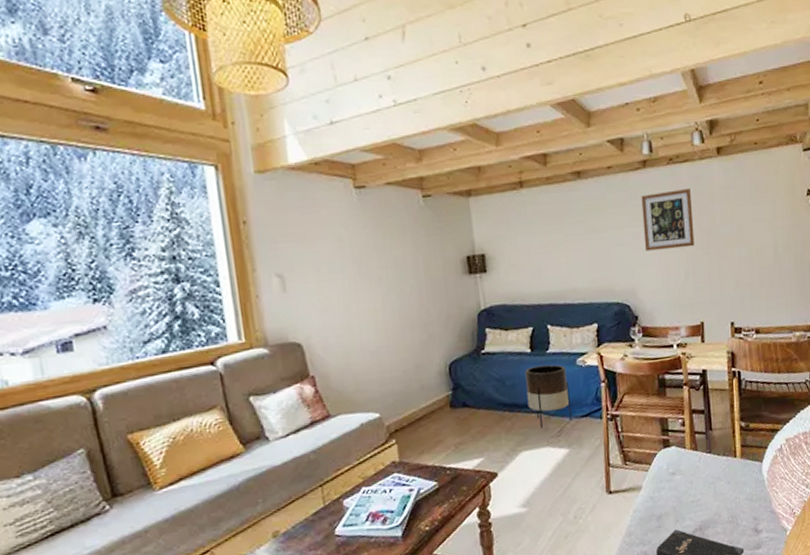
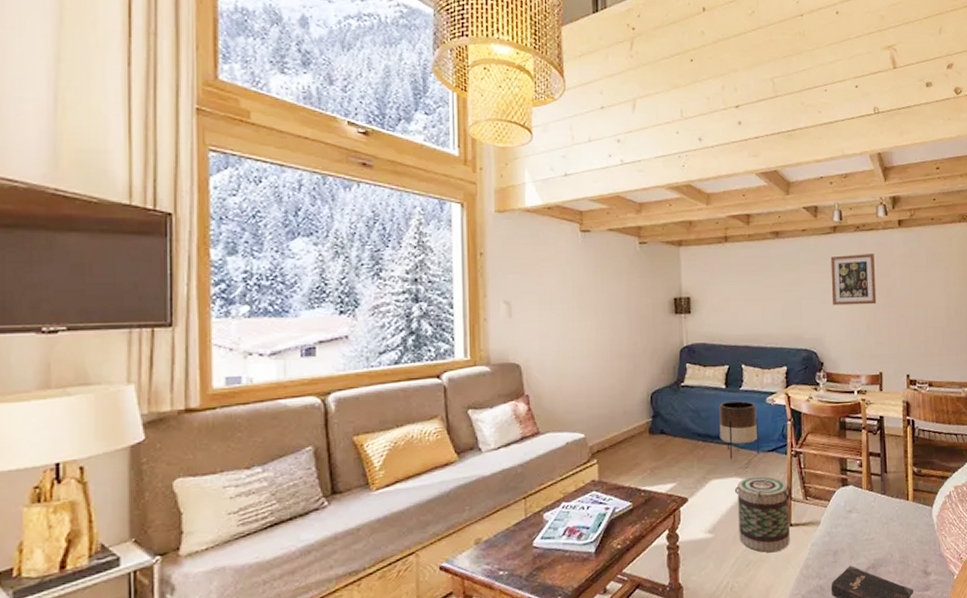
basket: none [547,443,610,523] -> present [734,476,791,552]

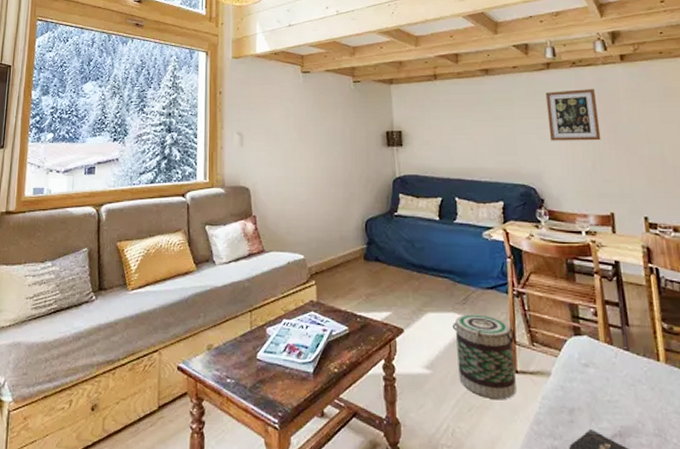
planter: present [719,400,759,460] -> none [433,233,477,294]

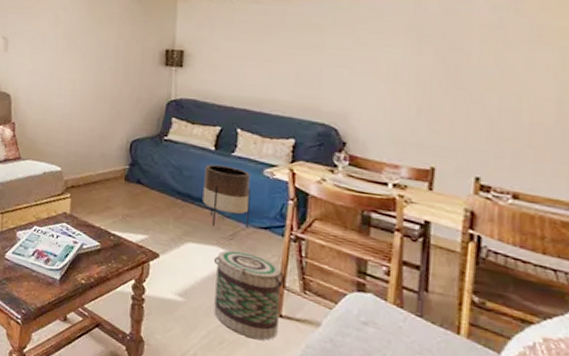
planter: none [433,233,477,294] -> present [202,164,251,228]
wall art: present [545,89,601,141] -> none [367,20,439,83]

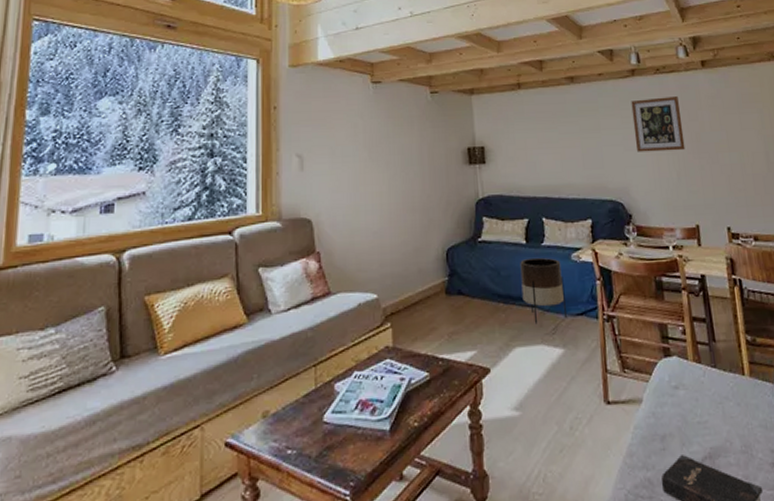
basket: present [213,250,285,340] -> none [541,344,609,435]
wall art: none [367,20,439,83] -> present [631,96,685,152]

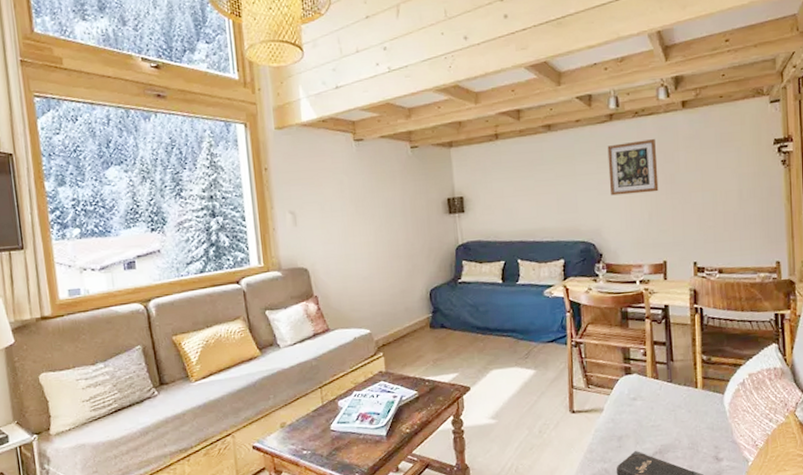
planter: present [520,257,567,325] -> none [496,294,538,351]

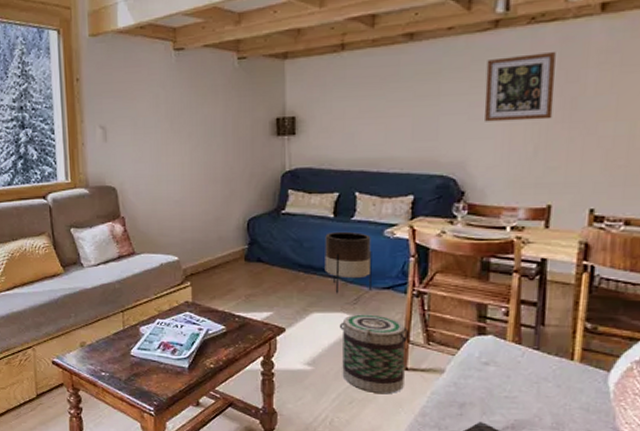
planter: none [496,294,538,351] -> present [324,231,372,294]
basket: none [515,366,573,437] -> present [339,314,409,393]

